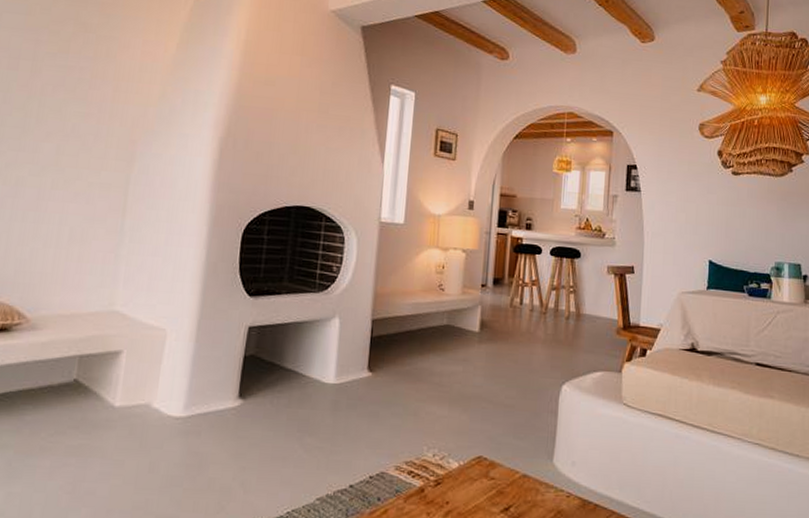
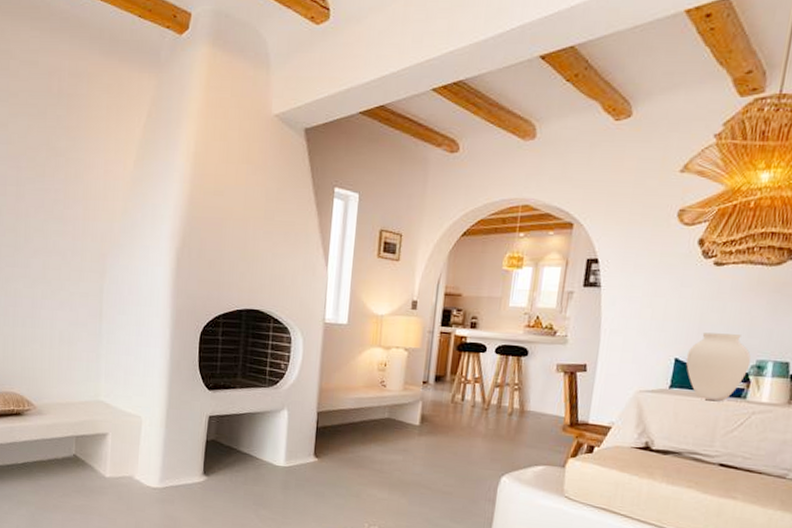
vase: none [718,236,771,302] -> present [685,332,751,402]

